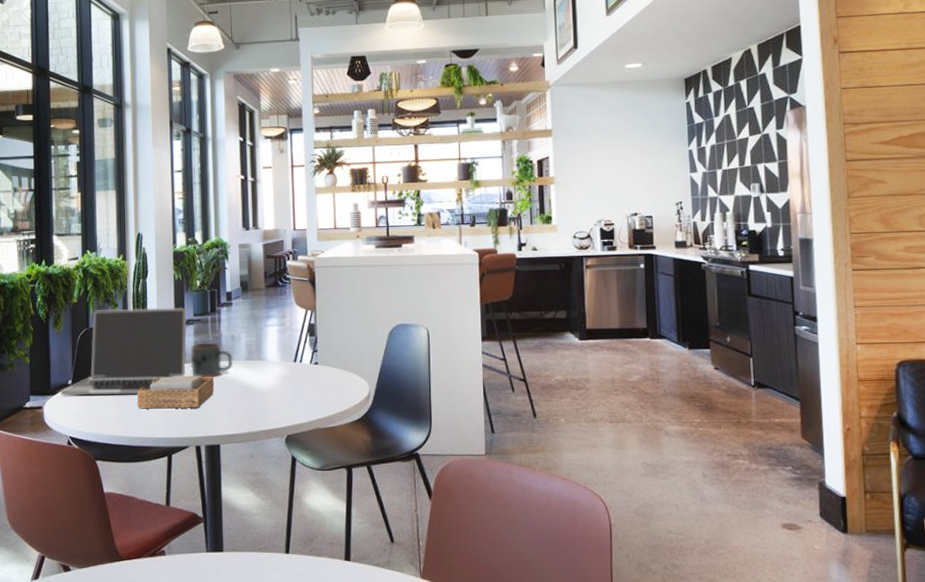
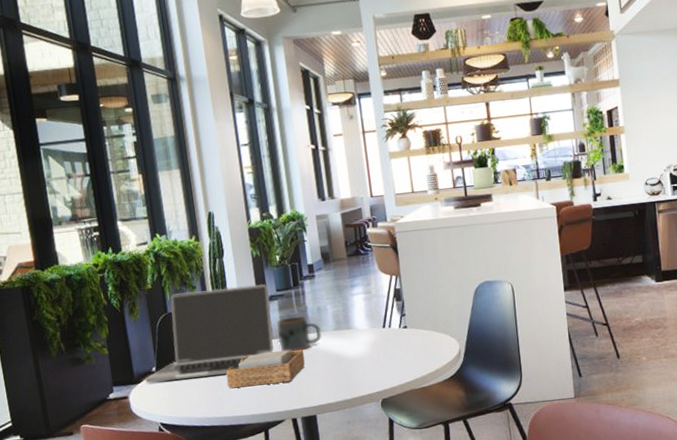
planter: none [394,194,419,231] -> present [470,152,496,191]

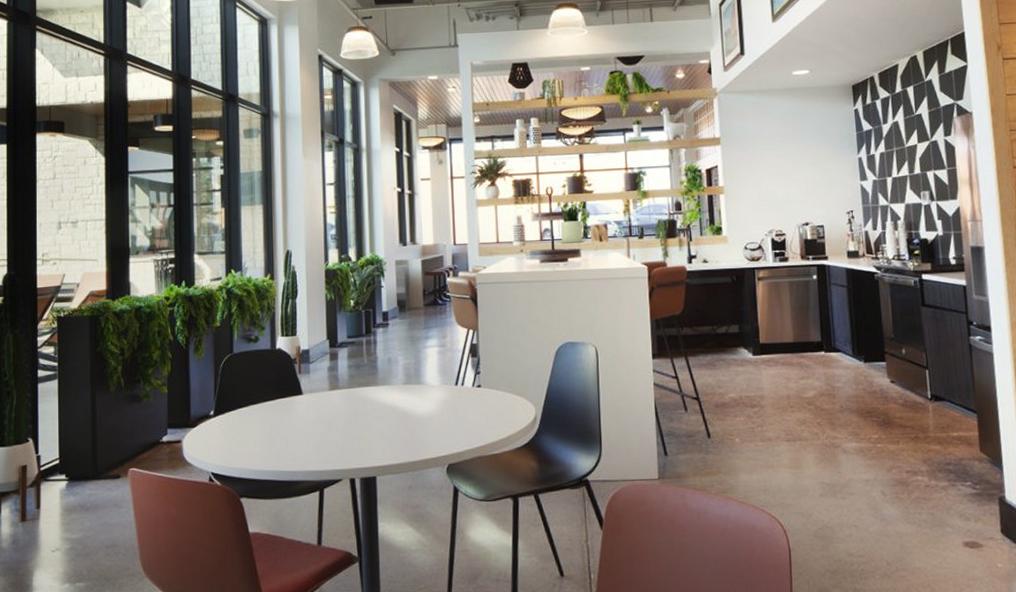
laptop: present [145,283,274,383] -> none [201,328,340,428]
napkin holder: present [226,349,305,389] -> none [285,402,370,440]
mug: present [277,316,322,352] -> none [343,366,391,405]

